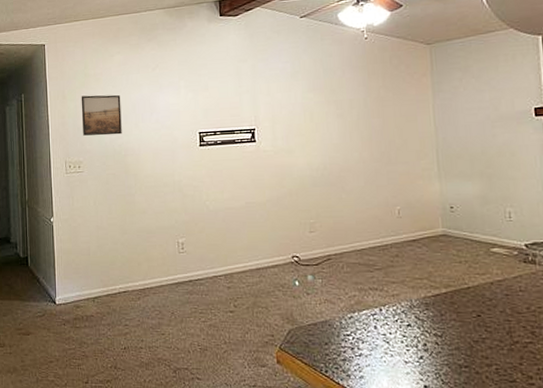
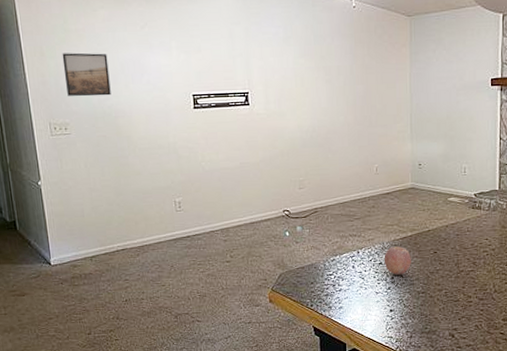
fruit: none [412,306,448,341] -> present [384,247,411,275]

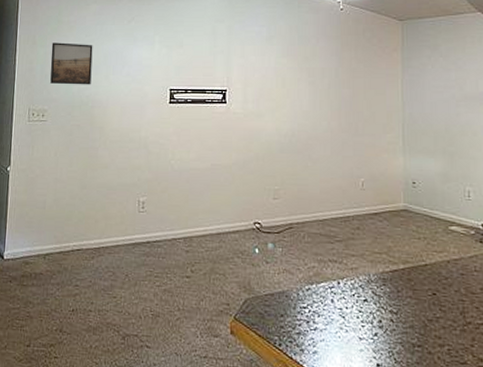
fruit: present [384,247,411,275] -> none [369,281,404,318]

